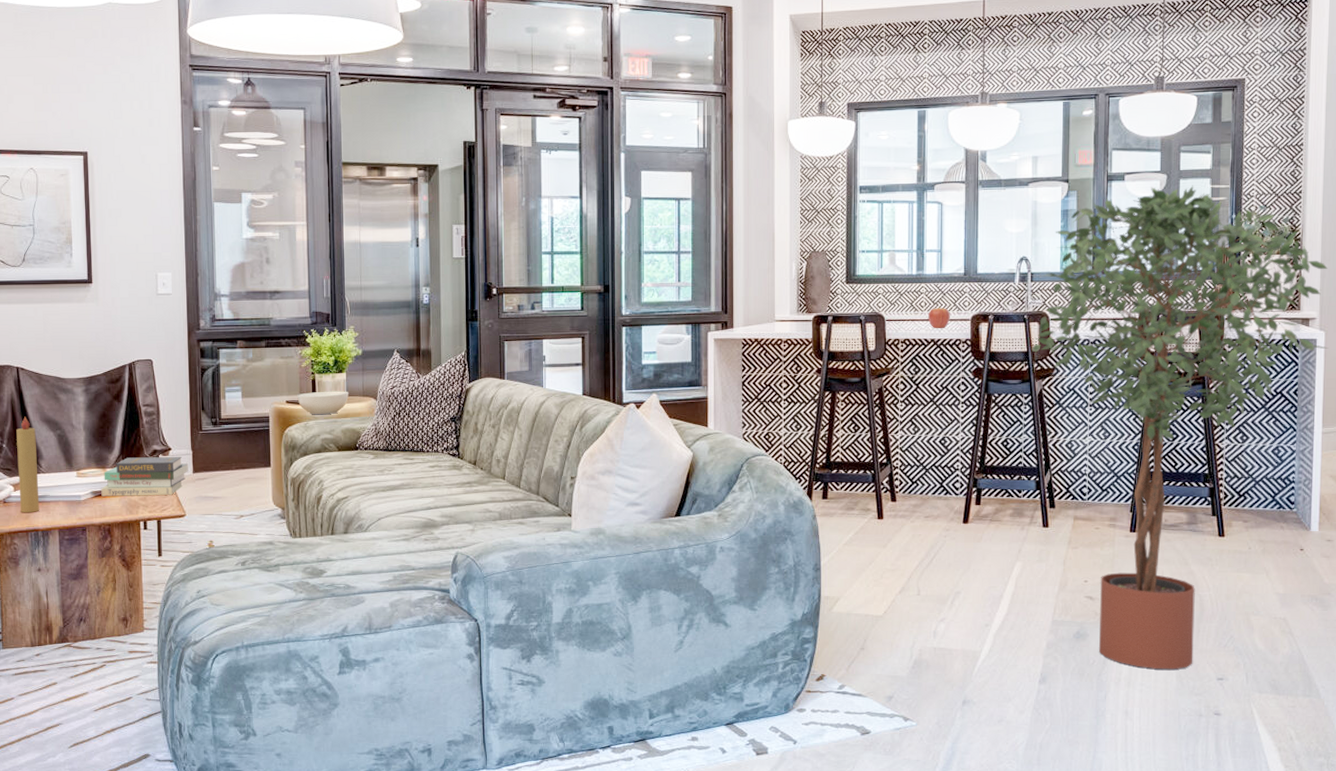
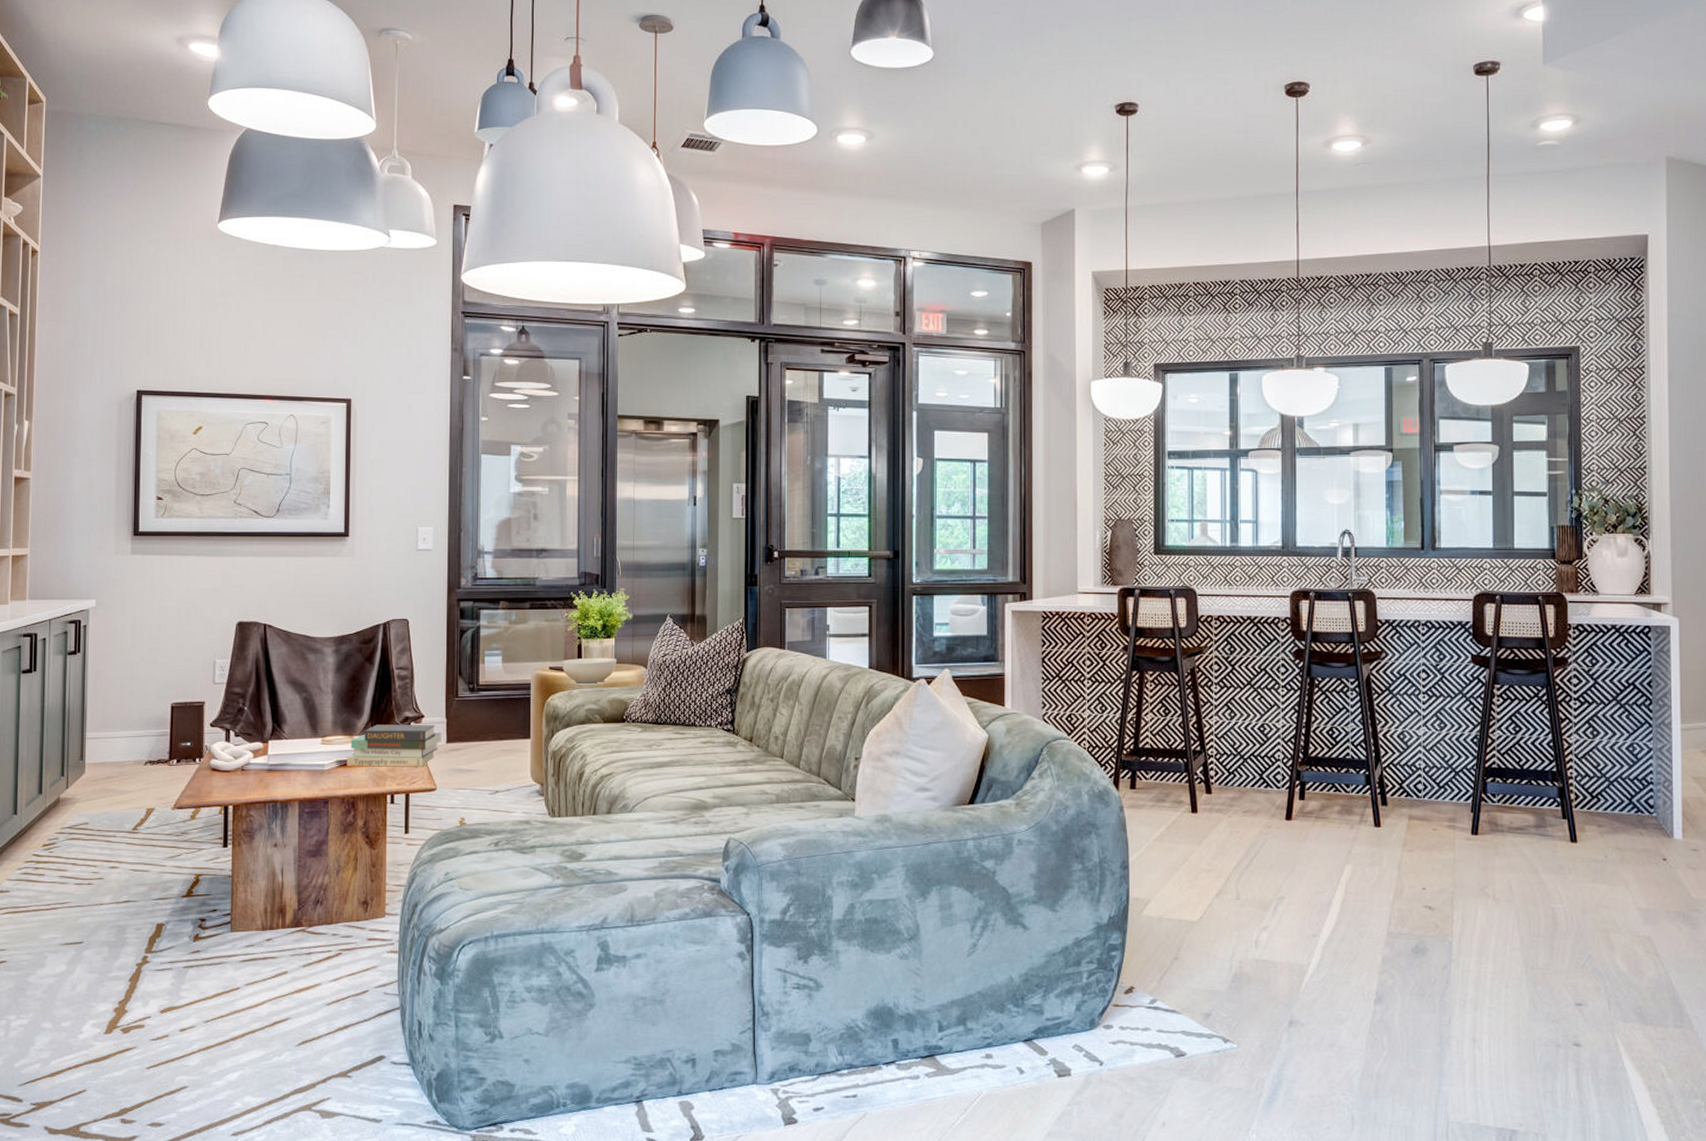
candle: present [16,416,40,513] -> none [259,677,280,783]
fruit: present [928,306,950,329] -> none [1244,580,1267,606]
potted tree: present [1031,185,1328,670] -> none [1356,457,1684,992]

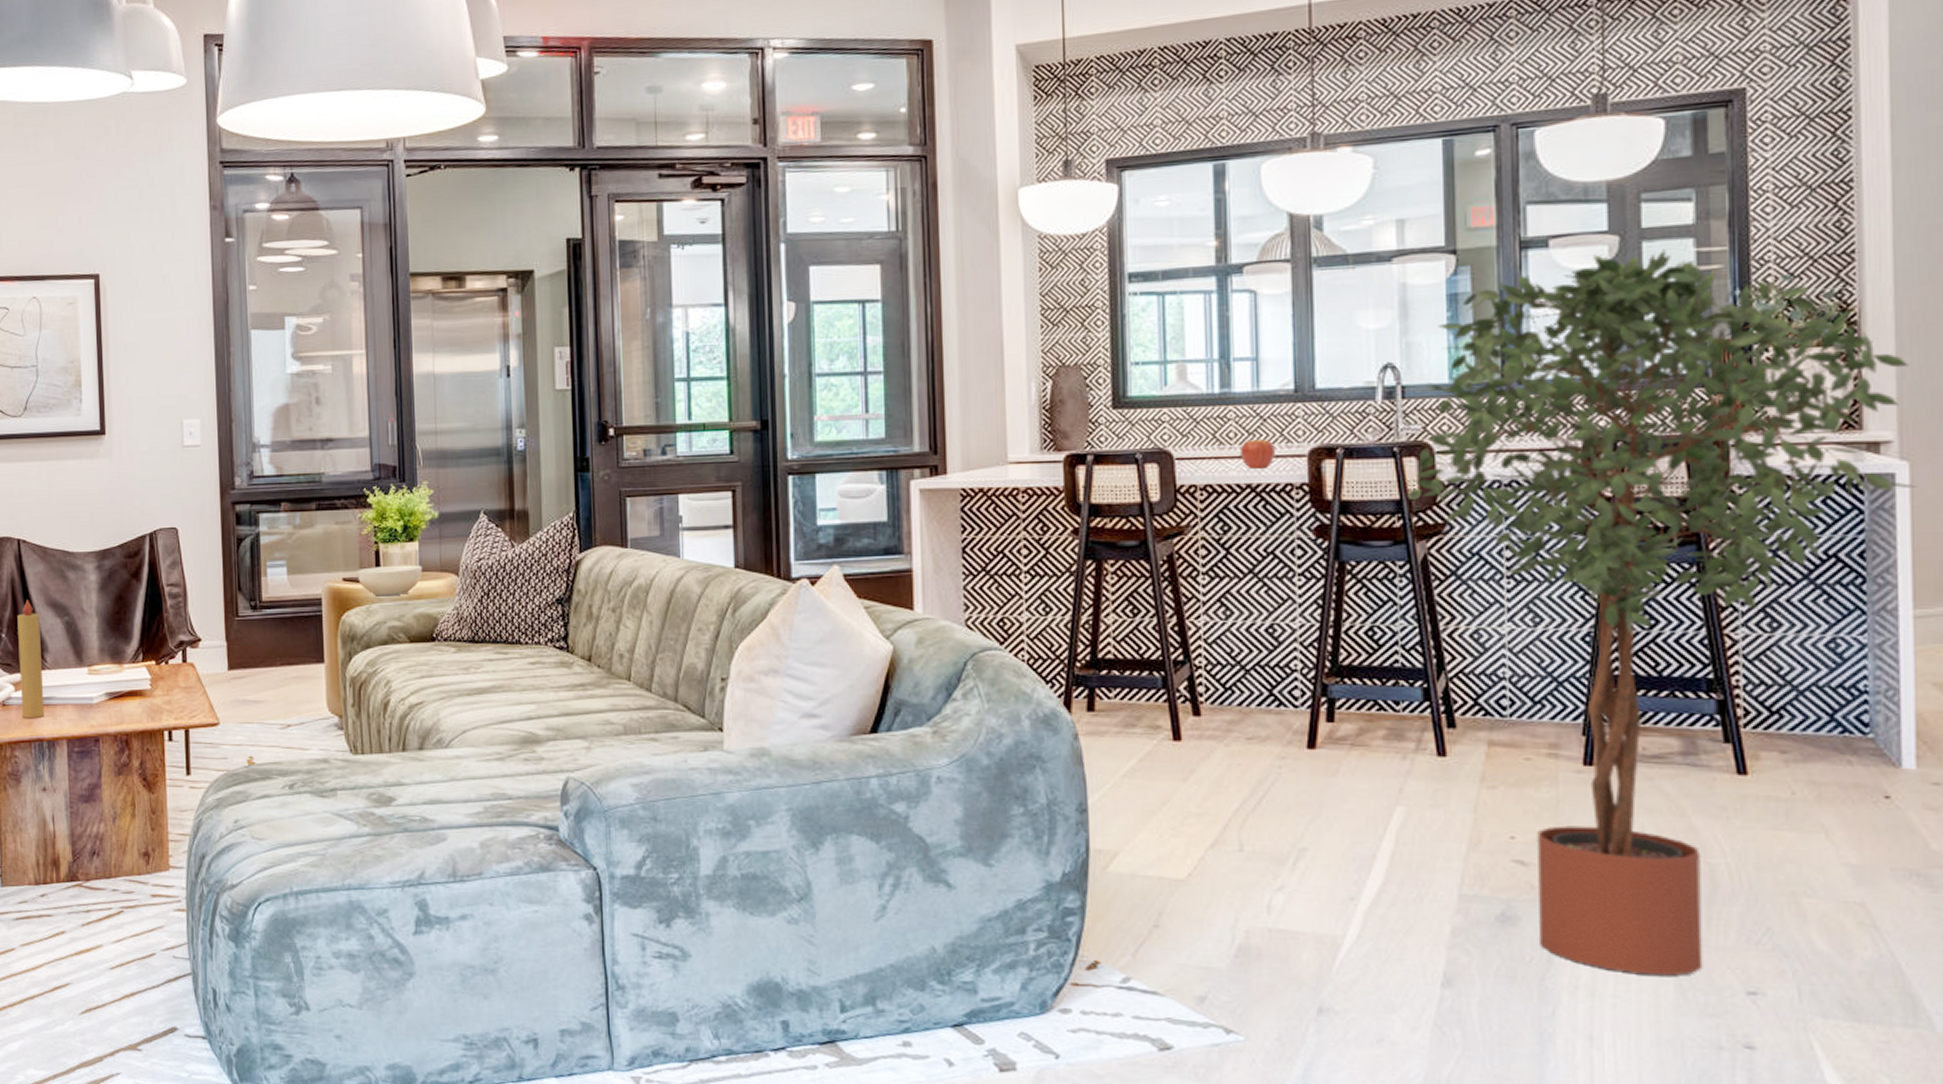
candle: none [259,677,280,783] -> present [17,599,45,719]
books: present [347,724,442,767] -> none [117,650,223,699]
fruit: none [1244,580,1267,606] -> present [1240,436,1275,470]
potted tree: none [1356,457,1684,992] -> present [1406,249,1917,976]

